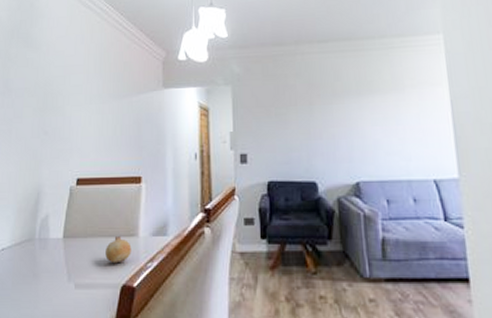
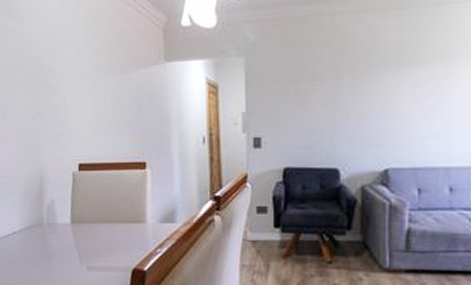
fruit: present [105,235,132,264] -> none [114,221,140,249]

